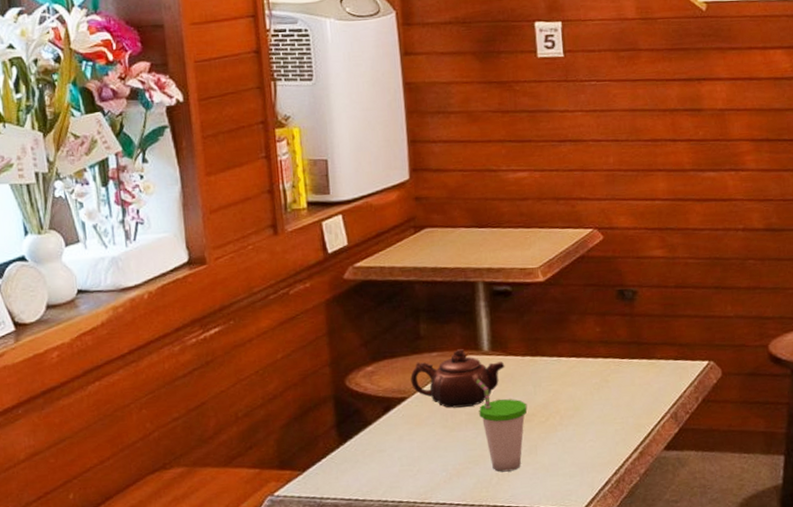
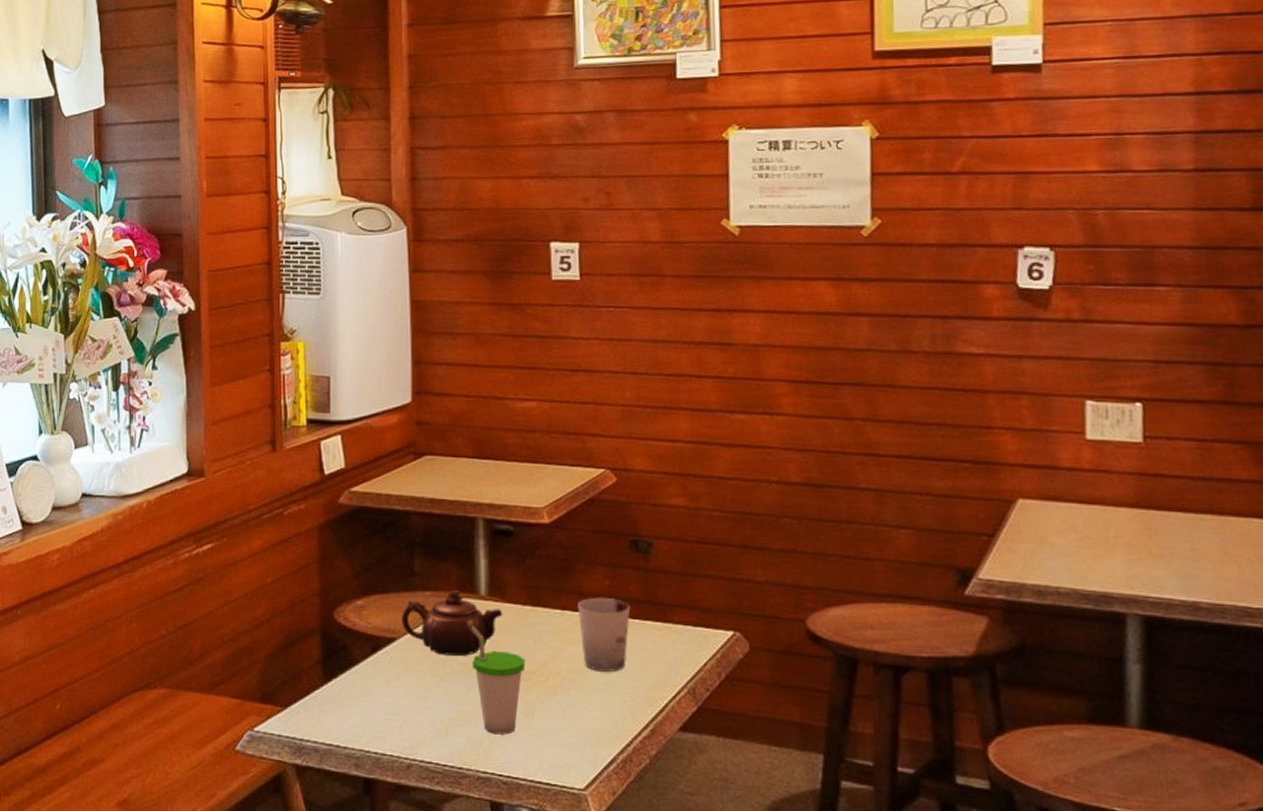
cup: none [571,342,619,407] -> present [577,597,631,672]

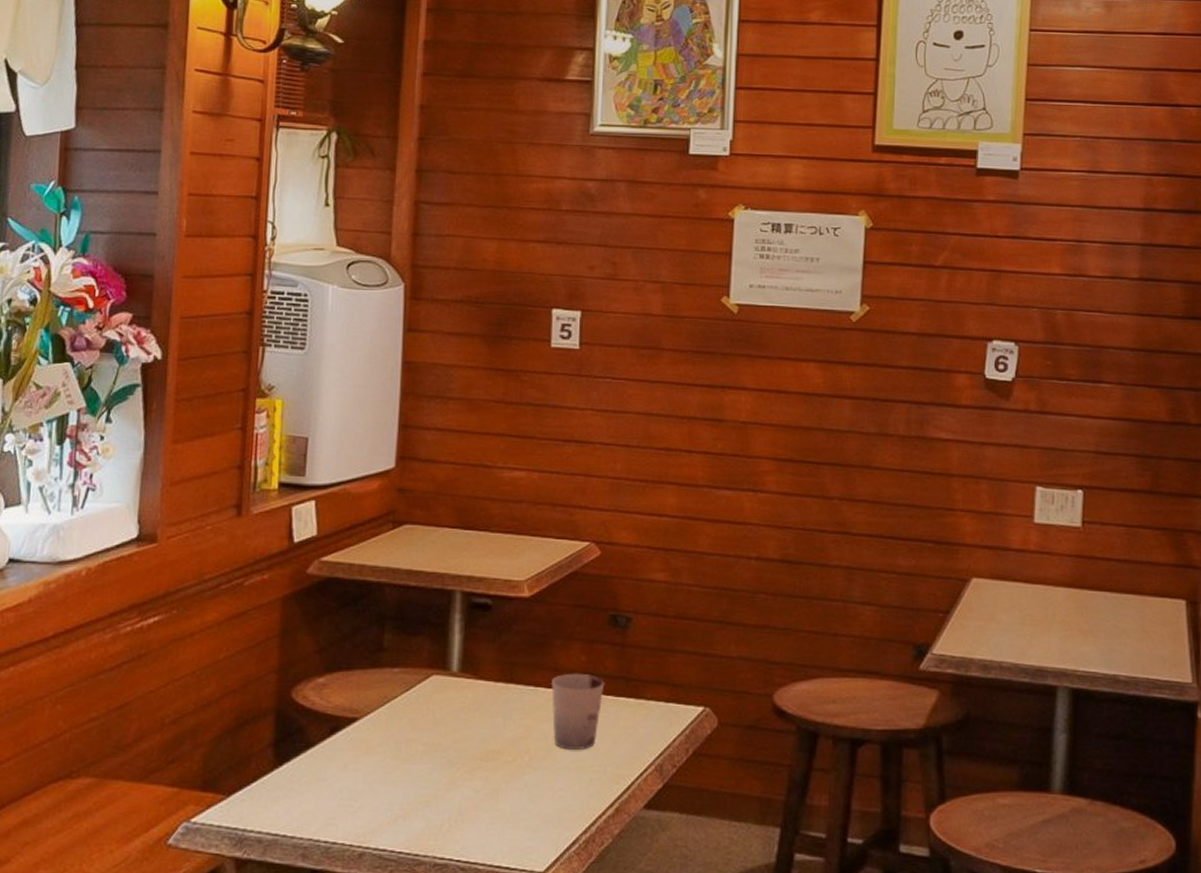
teapot: present [401,591,503,656] -> none [365,667,474,736]
cup: present [471,625,526,735] -> none [438,703,494,818]

